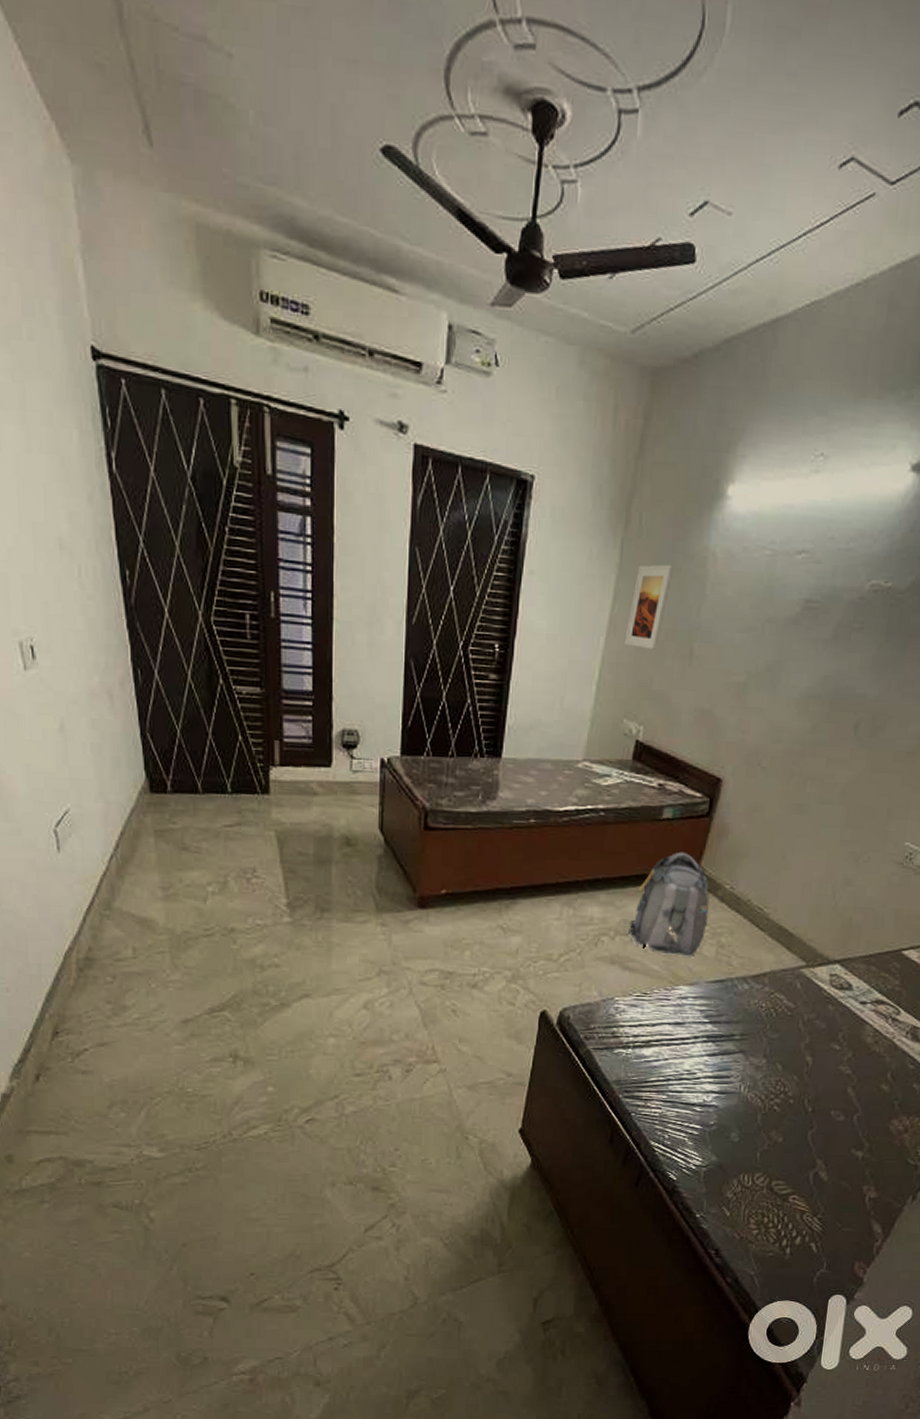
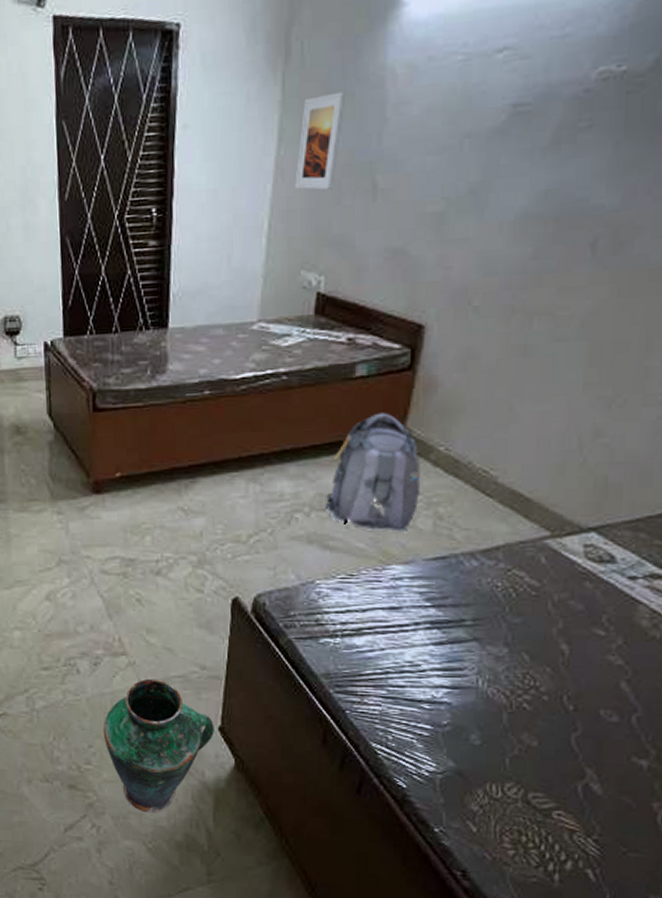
vase: none [410,1085,515,1211] -> present [103,678,214,813]

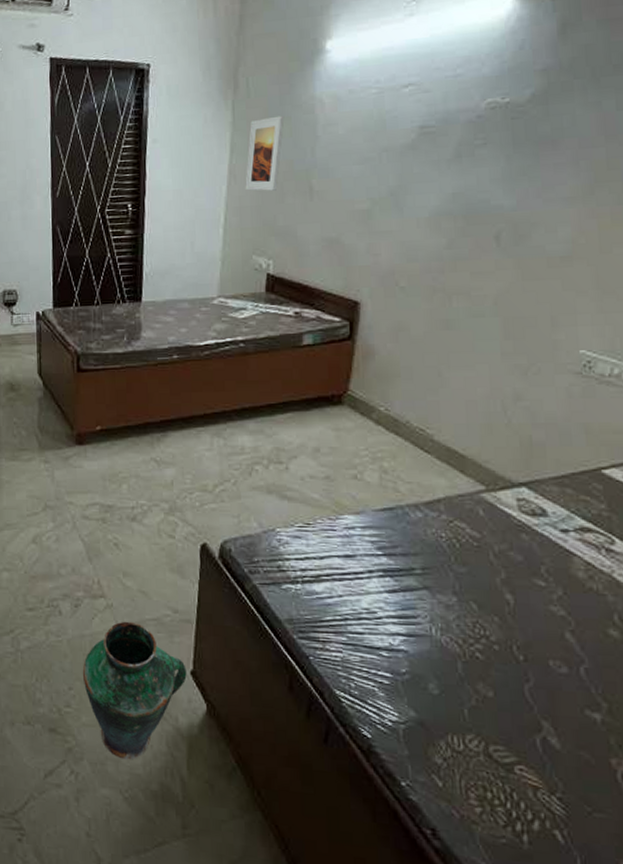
backpack: present [324,412,420,532] -> none [281,376,365,484]

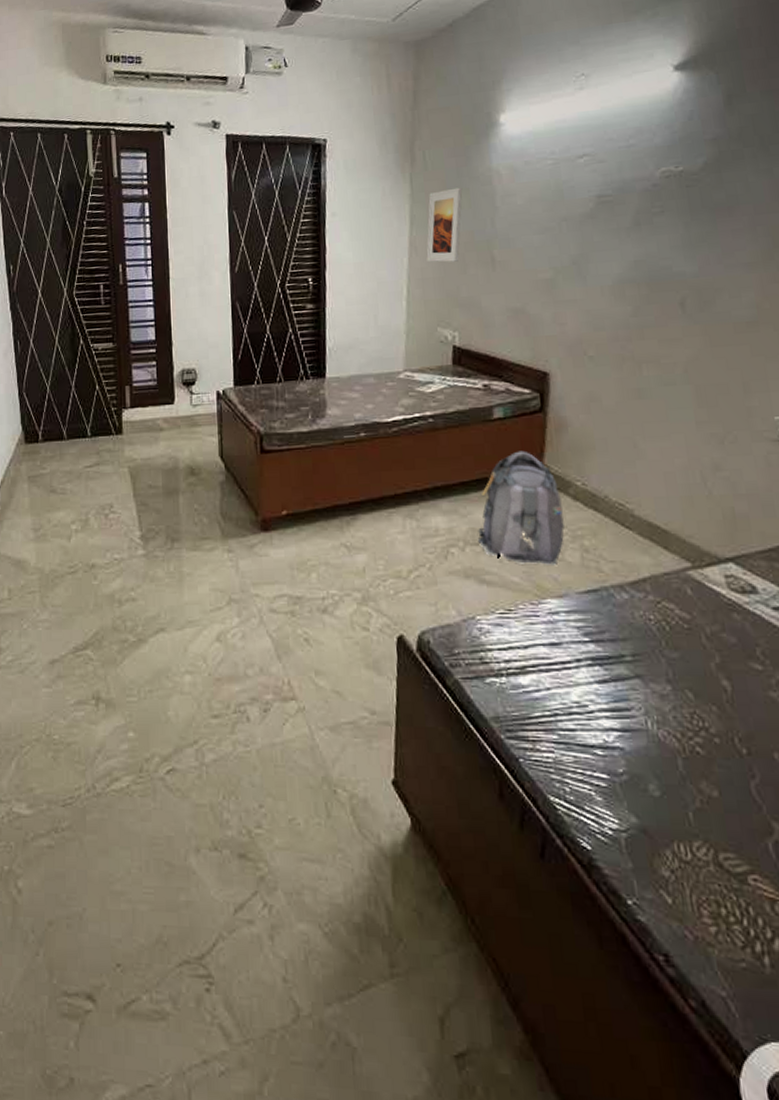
vase: present [82,621,187,760] -> none [273,726,388,888]
backpack: none [281,376,365,484] -> present [477,450,564,565]

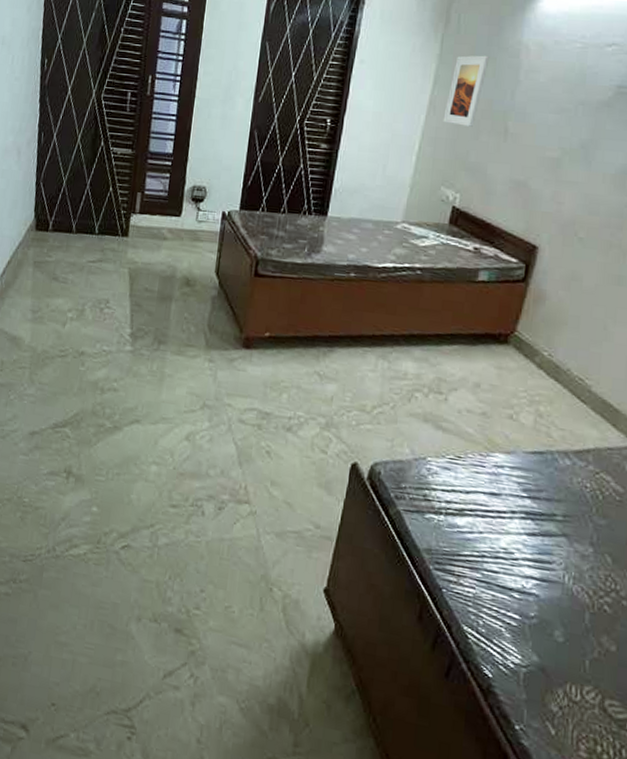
backpack: present [477,450,564,565] -> none [441,314,527,424]

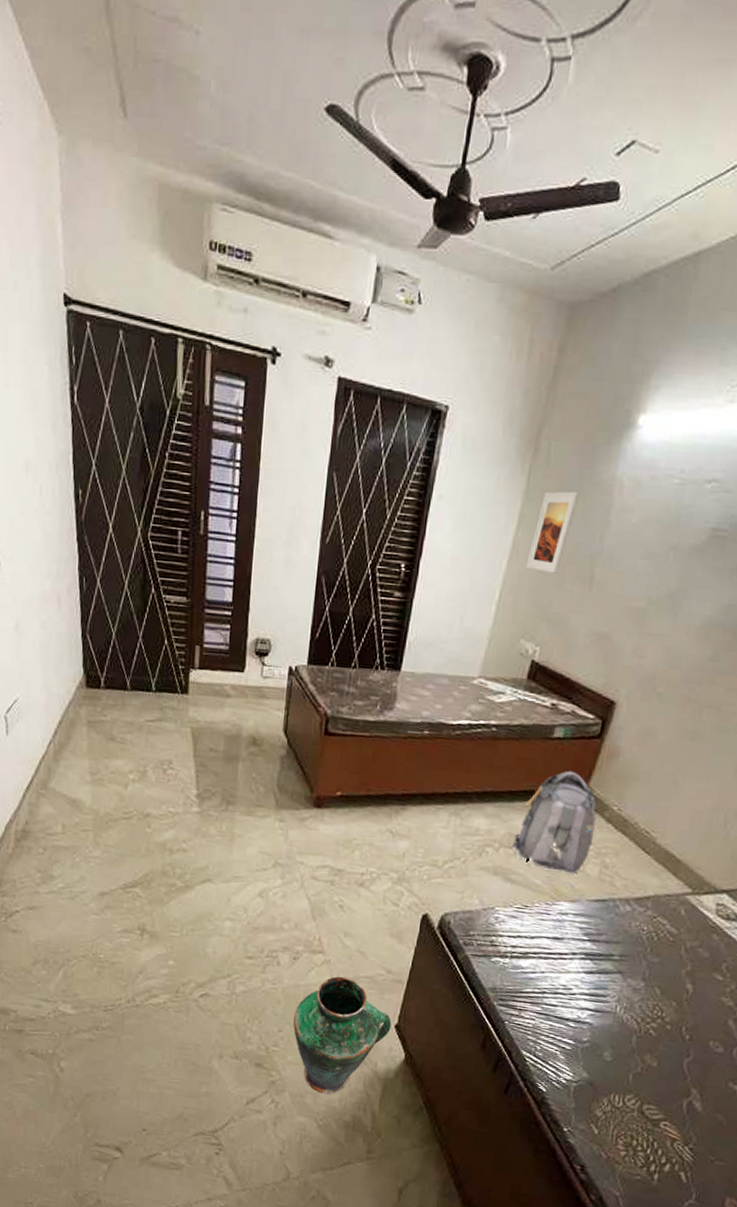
vase: none [216,530,320,671] -> present [293,976,392,1095]
backpack: none [441,314,527,424] -> present [512,770,596,875]

